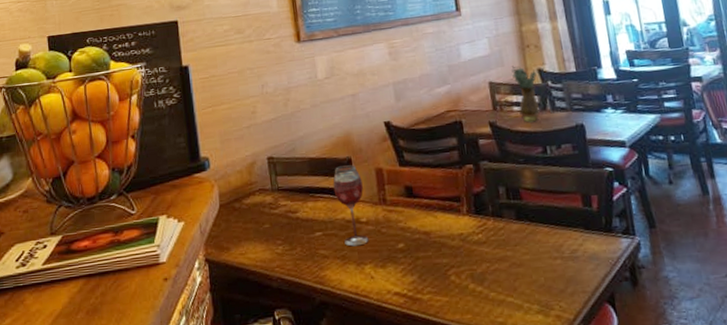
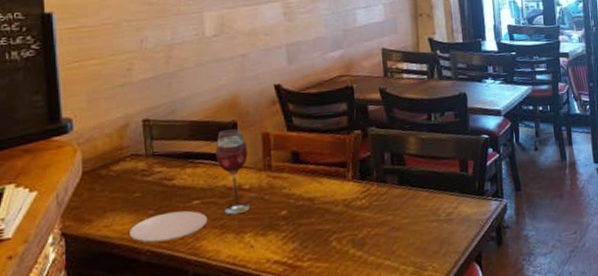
plate: none [262,241,330,271] -> present [130,210,208,243]
vase: present [511,66,541,123] -> none [404,34,428,90]

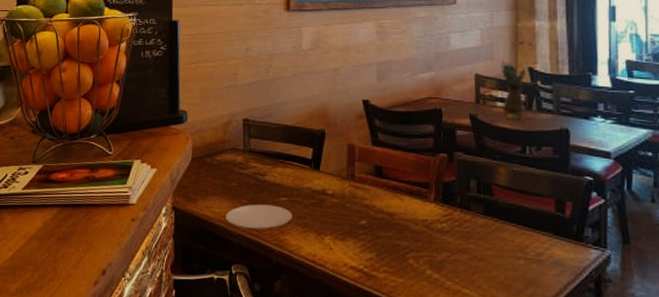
wineglass: present [215,129,251,215] -> none [304,137,333,217]
vase: none [404,34,428,90] -> present [501,61,526,120]

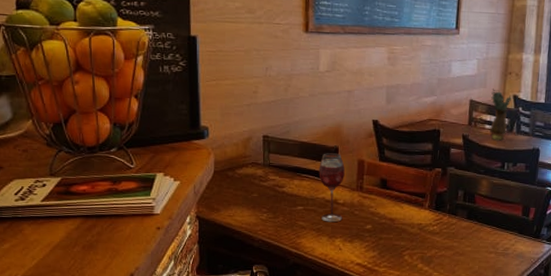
plate: present [226,204,293,230] -> none [247,212,308,235]
wineglass: none [304,137,333,217] -> present [318,153,345,223]

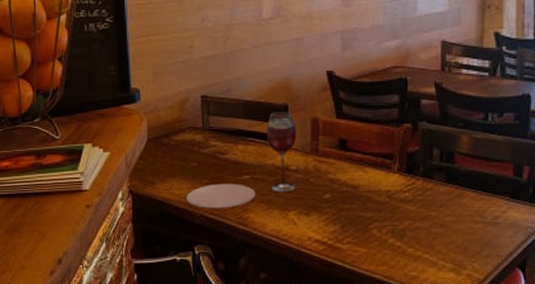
plate: none [247,212,308,235] -> present [186,183,256,209]
vase: present [489,89,512,141] -> none [467,26,492,87]

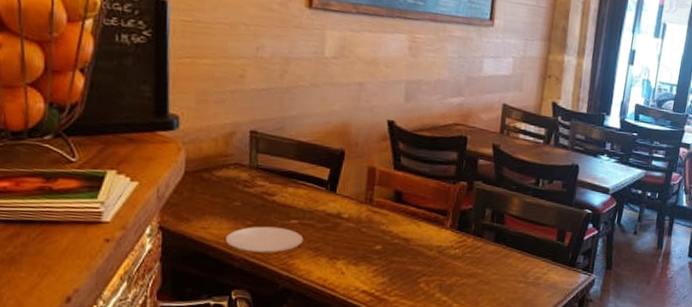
wineglass: present [266,112,296,193] -> none [319,156,352,241]

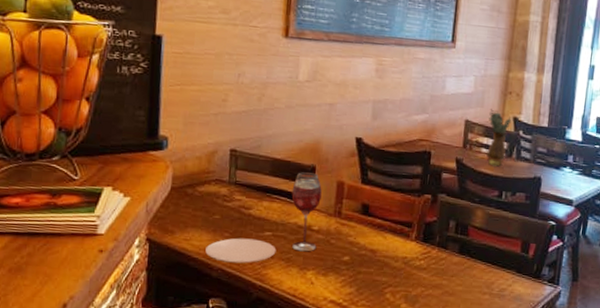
wineglass: none [319,156,352,241] -> present [291,172,322,252]
vase: none [524,93,550,154] -> present [486,109,511,167]

